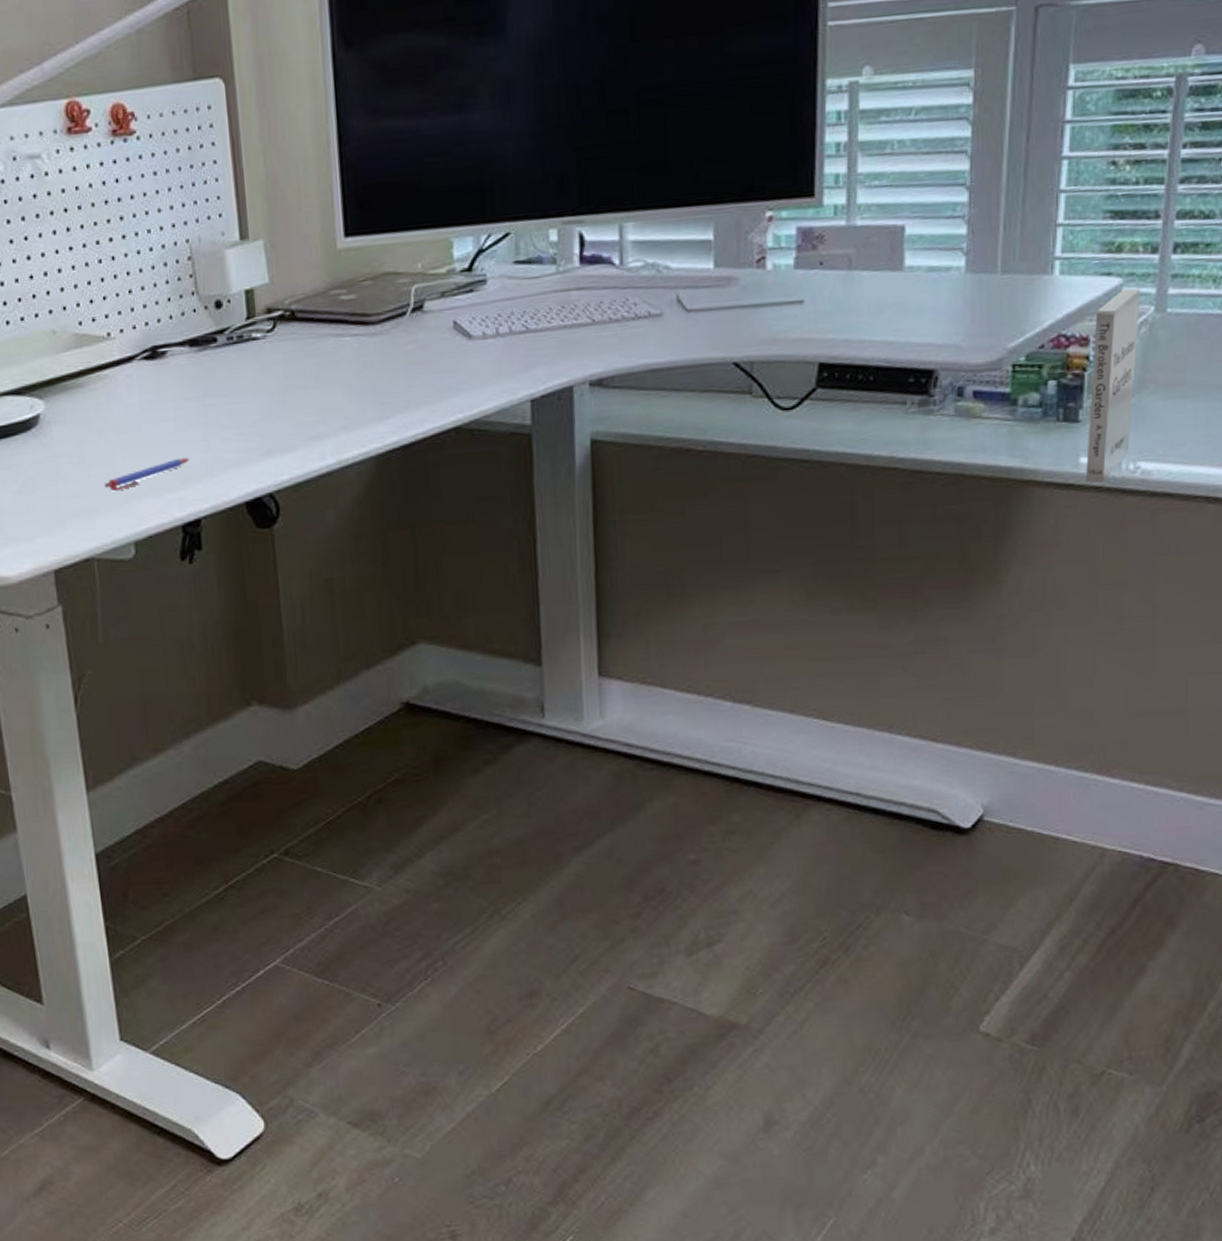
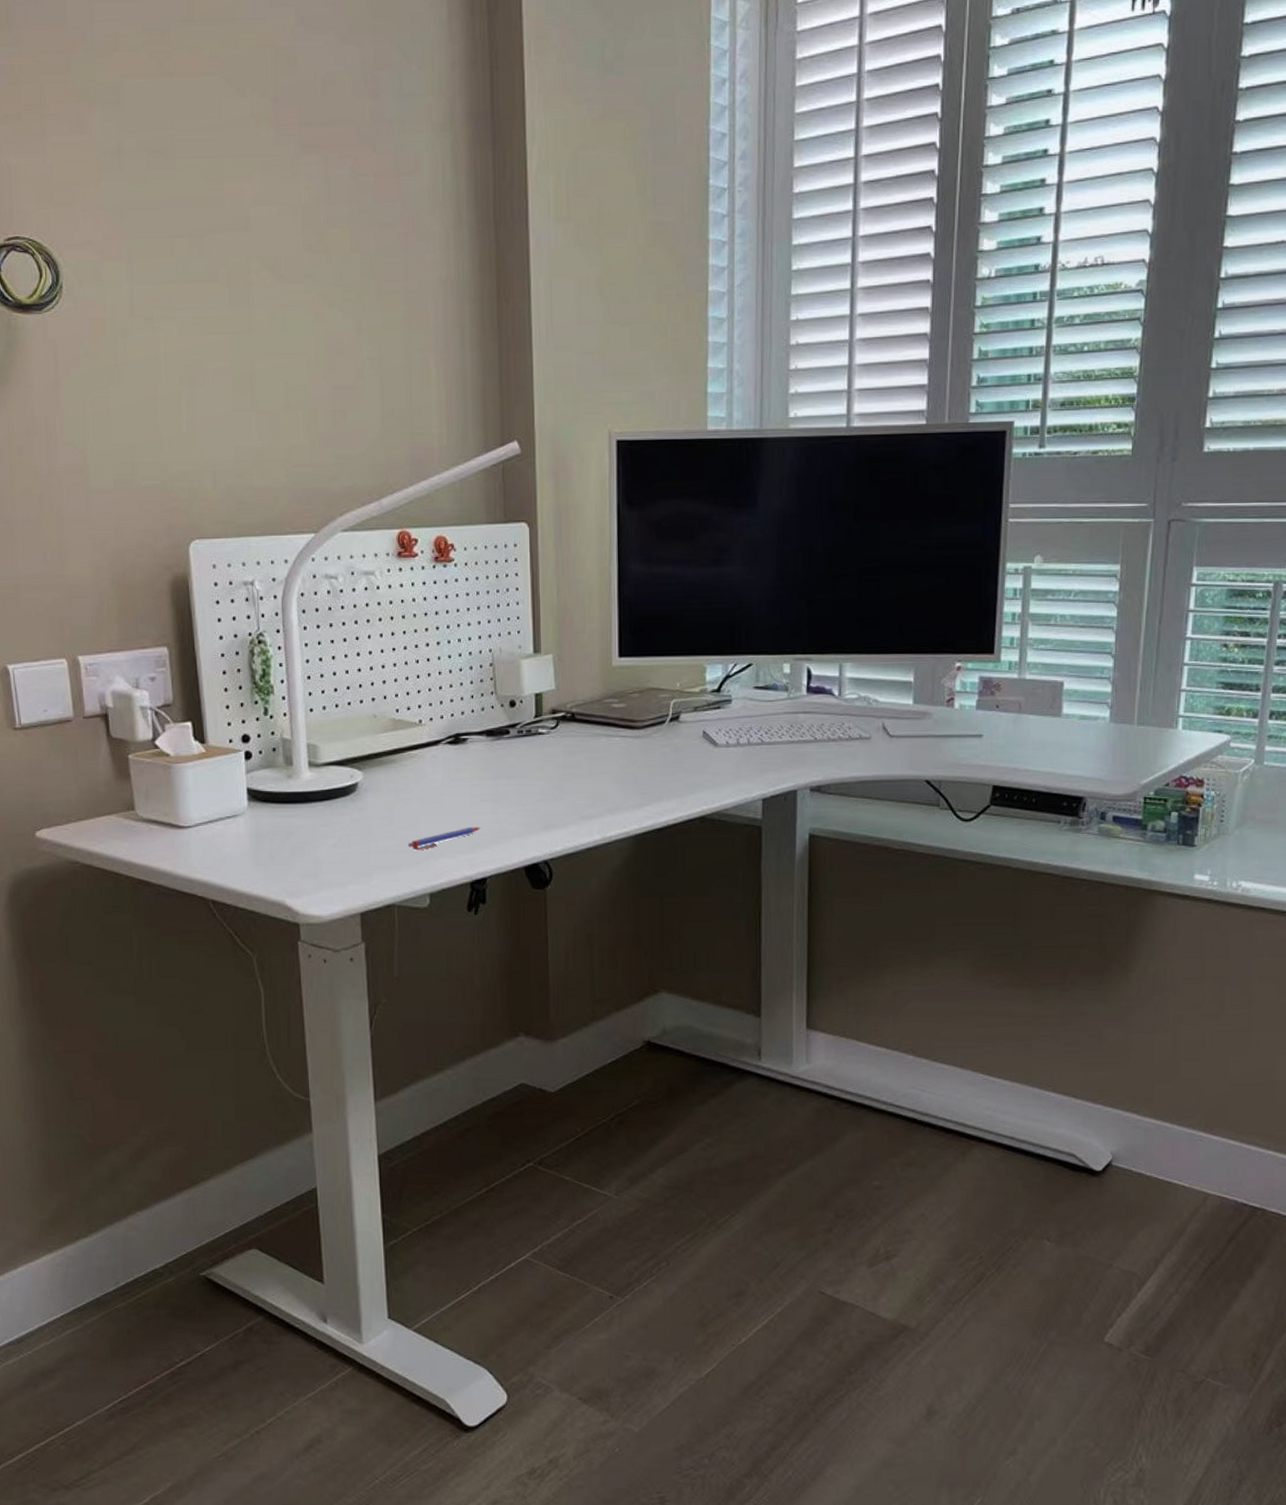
book: present [1085,288,1141,483] -> none [1198,744,1244,896]

